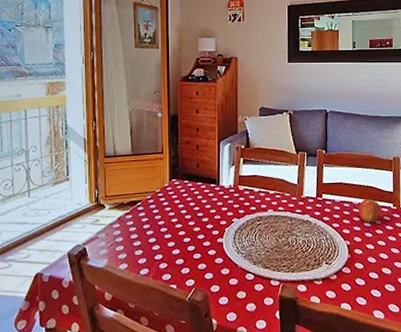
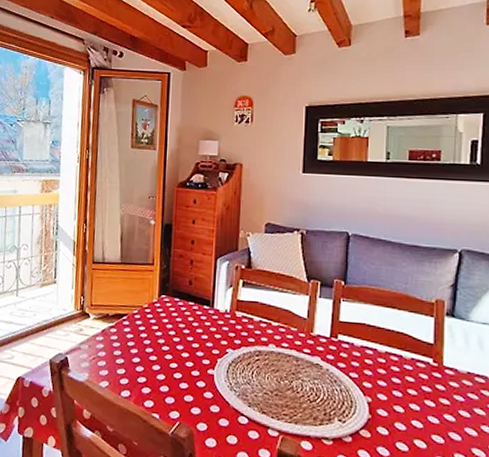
fruit: present [359,199,381,223] -> none [385,347,416,379]

